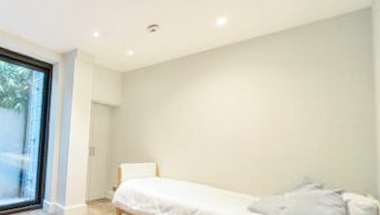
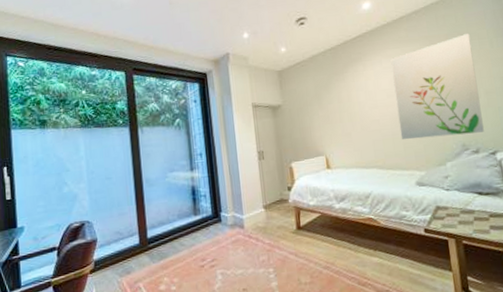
wall art: none [238,62,332,168] -> present [390,33,484,140]

